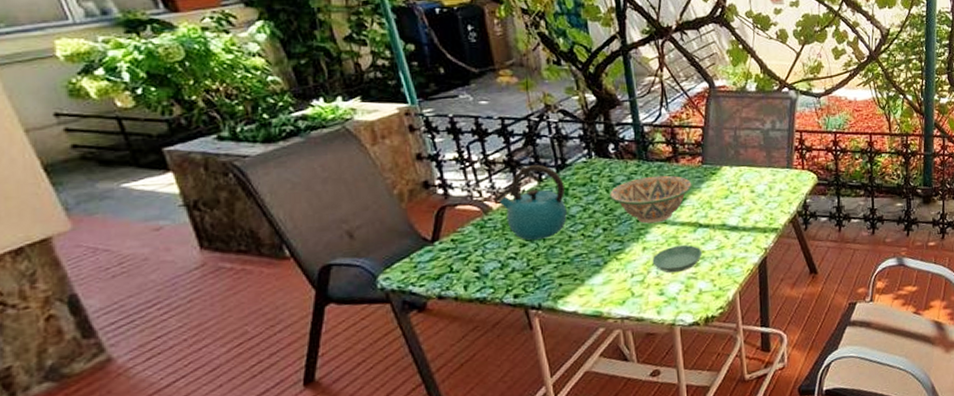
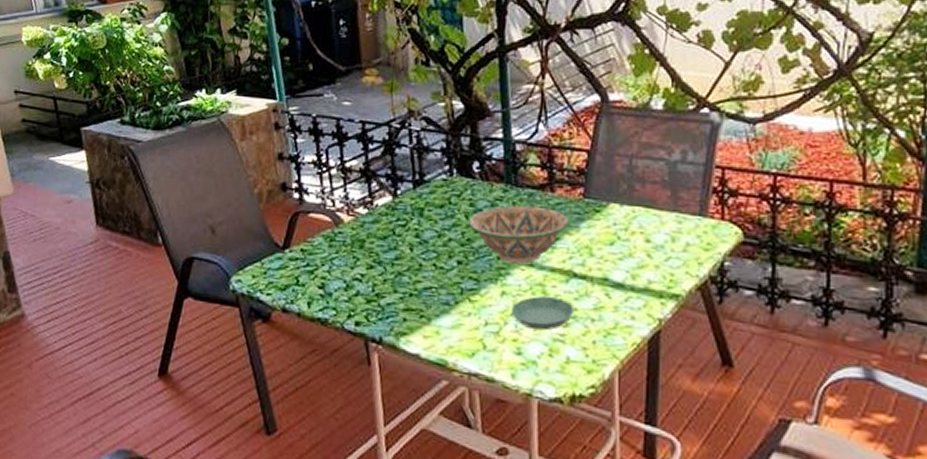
kettle: present [494,164,567,241] -> none [346,176,420,264]

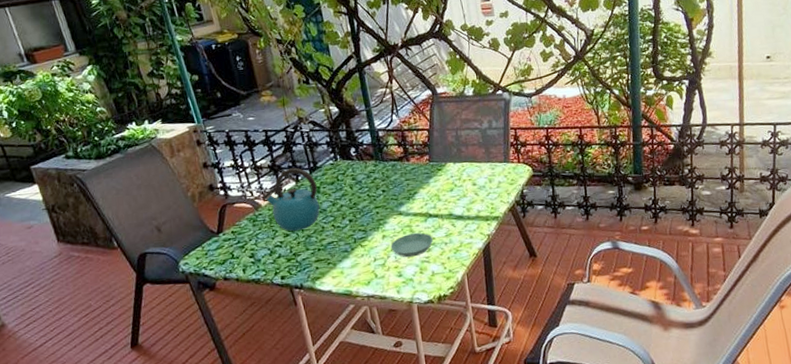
kettle: none [346,176,420,264] -> present [262,167,320,232]
decorative bowl: present [469,205,569,264] -> none [353,172,422,215]

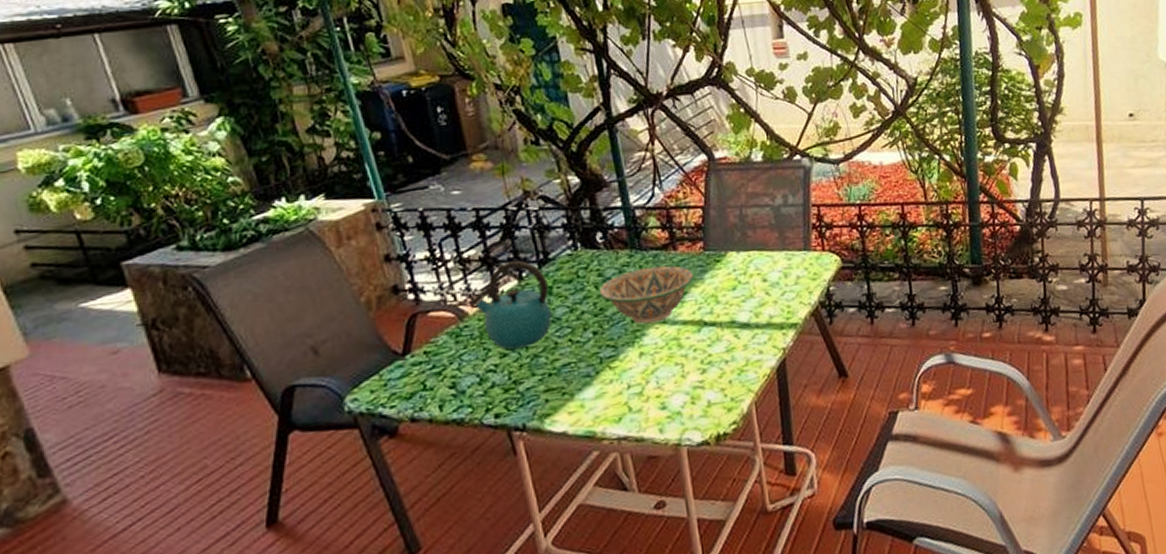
decorative bowl: none [353,172,422,215] -> present [599,265,694,324]
saucer: present [390,233,434,258] -> none [650,347,710,383]

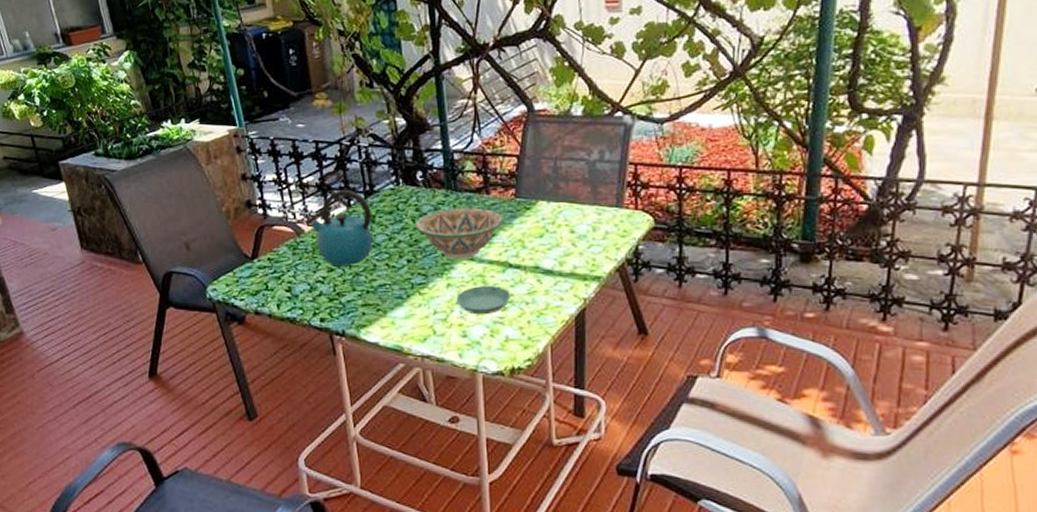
saucer: none [650,347,710,383] -> present [456,286,511,315]

